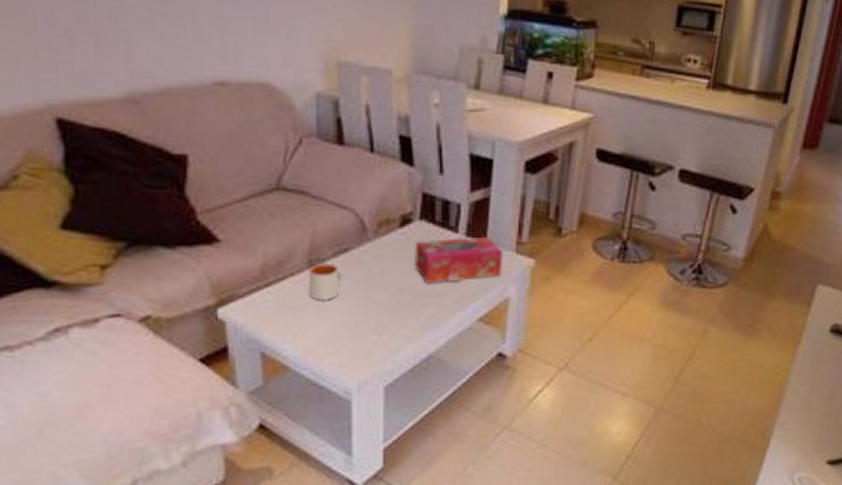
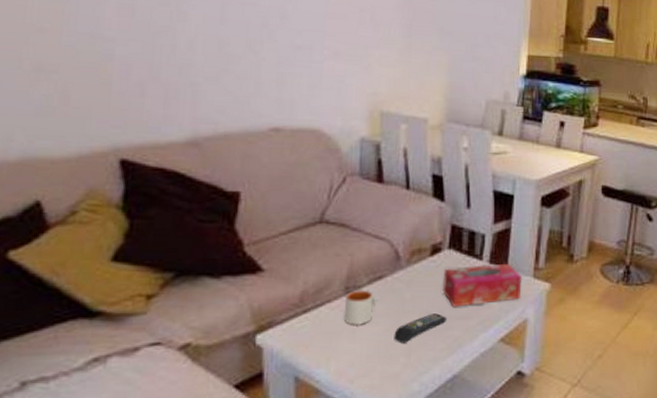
remote control: none [363,290,419,321] -> present [394,313,446,344]

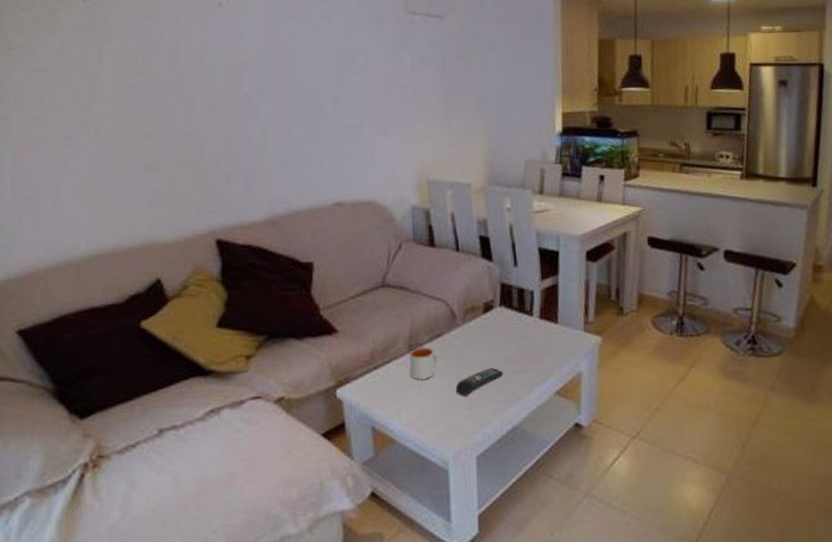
tissue box: present [443,263,523,307] -> none [497,318,574,362]

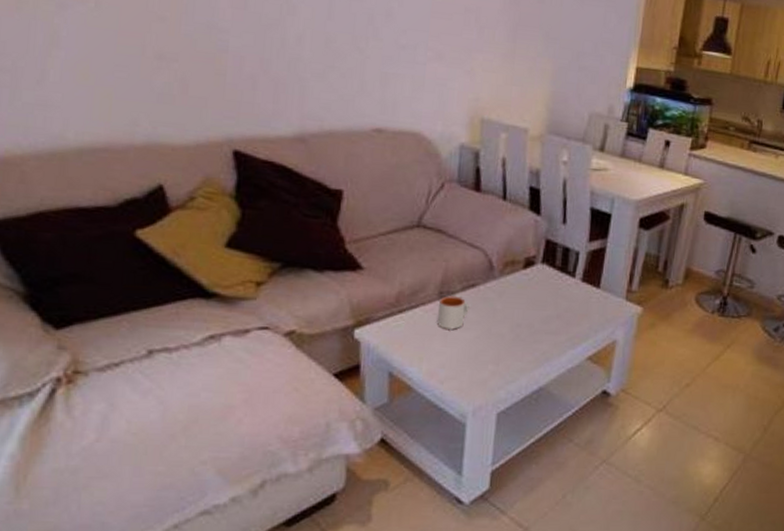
remote control: present [455,368,503,397] -> none [483,326,536,352]

